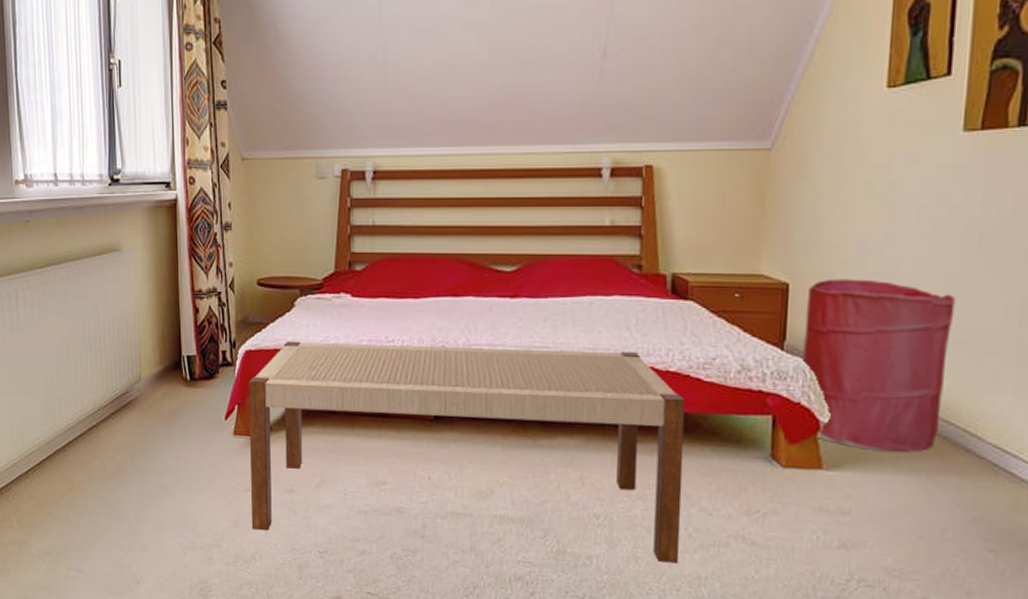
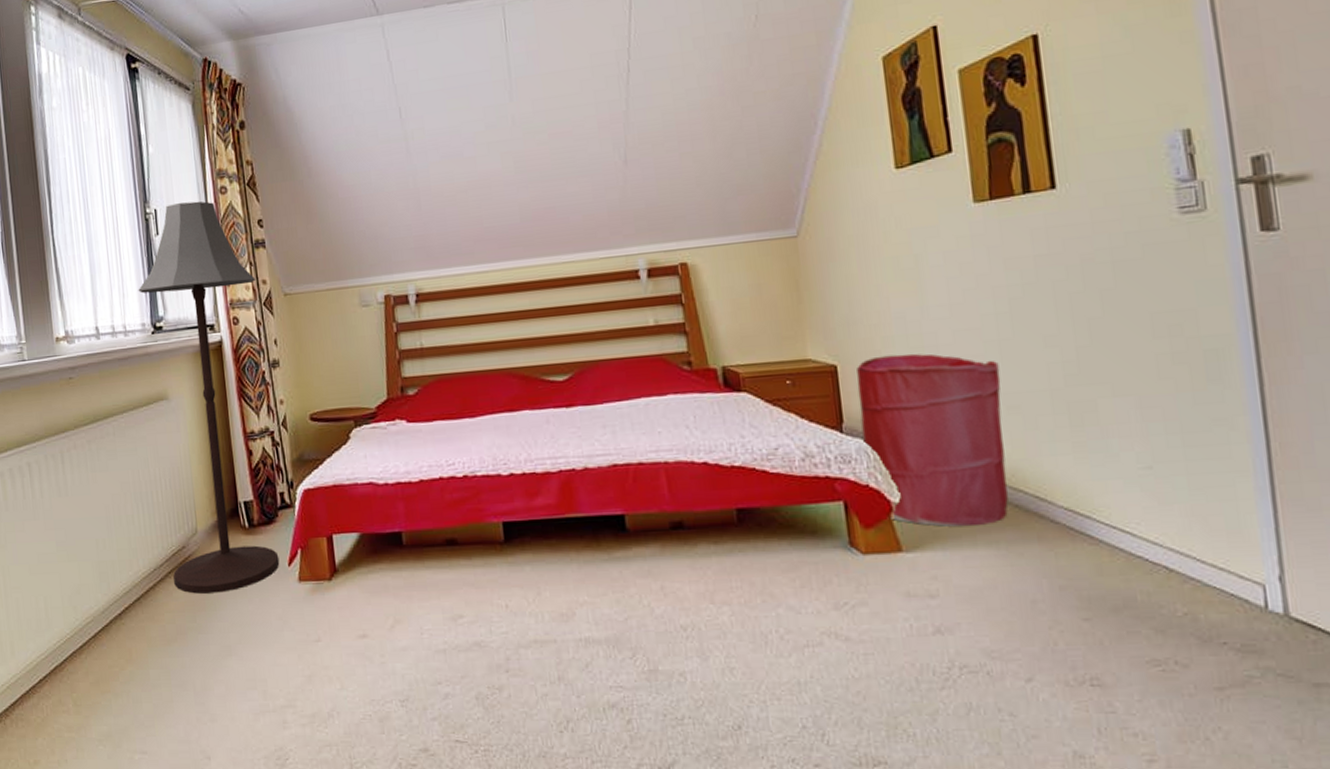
floor lamp: none [97,55,217,438] -> present [138,201,280,594]
bench: present [249,340,686,563] -> none [310,450,774,684]

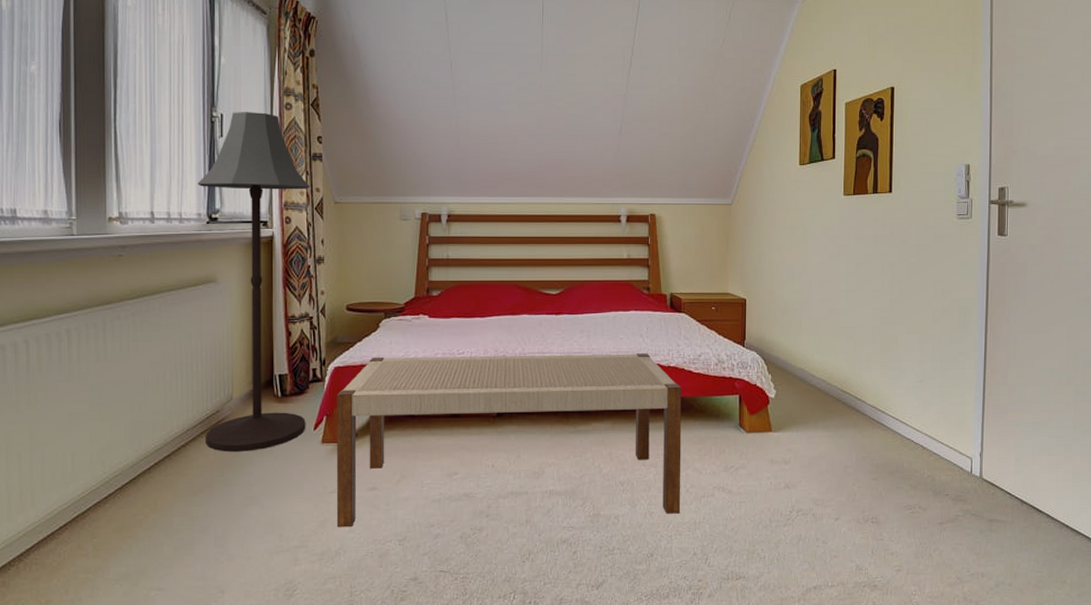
bench: none [310,450,774,684] -> present [336,353,682,528]
laundry hamper: present [857,353,1009,527] -> none [757,295,845,416]

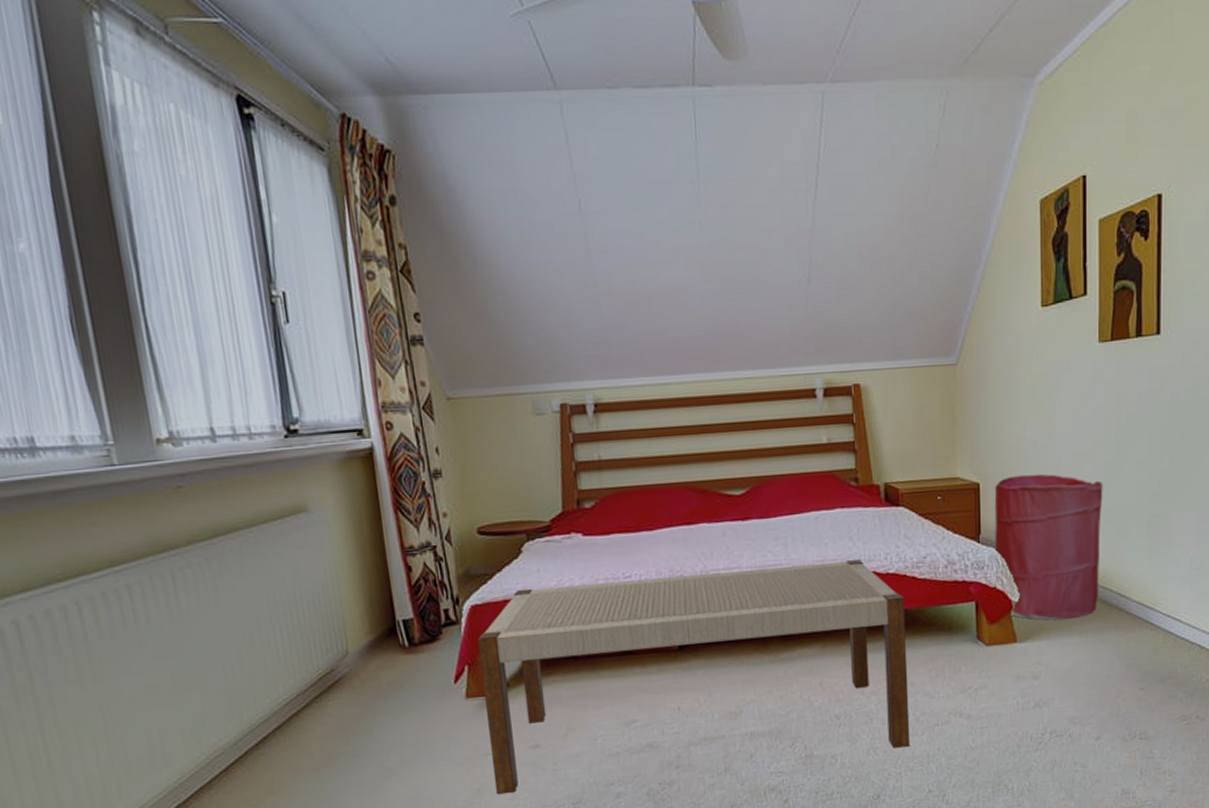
floor lamp: present [197,111,310,452] -> none [264,285,445,718]
laundry hamper: none [757,295,845,416] -> present [994,473,1103,620]

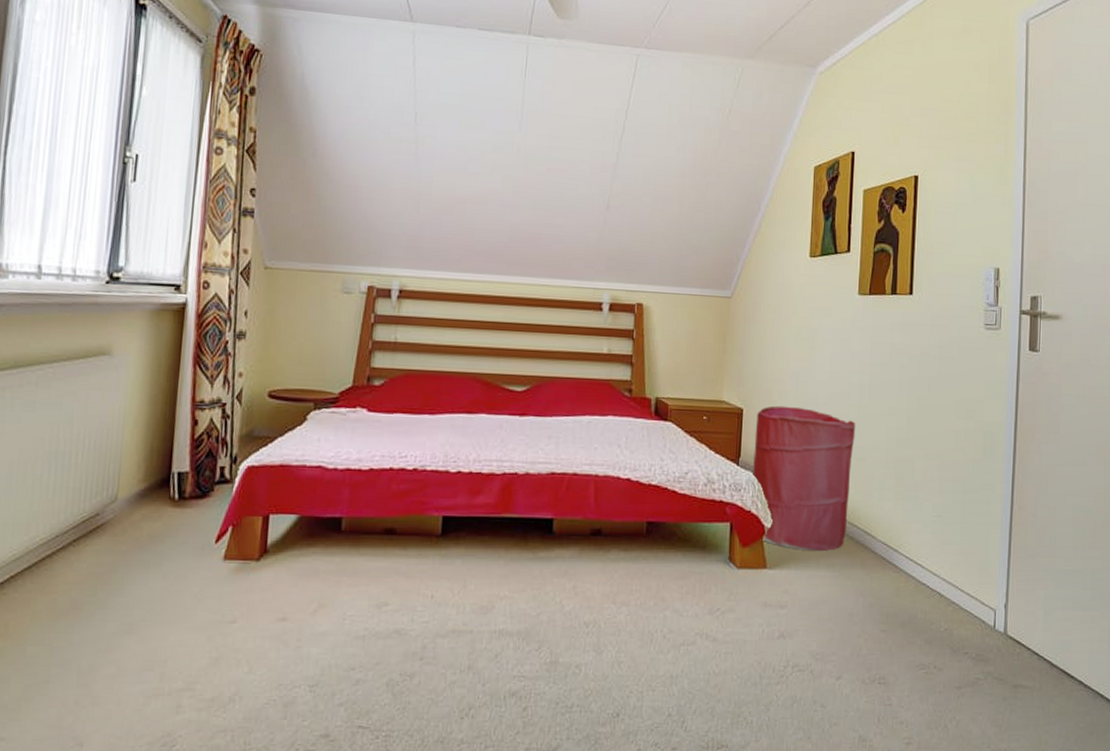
bench: present [478,559,909,795] -> none [233,456,664,667]

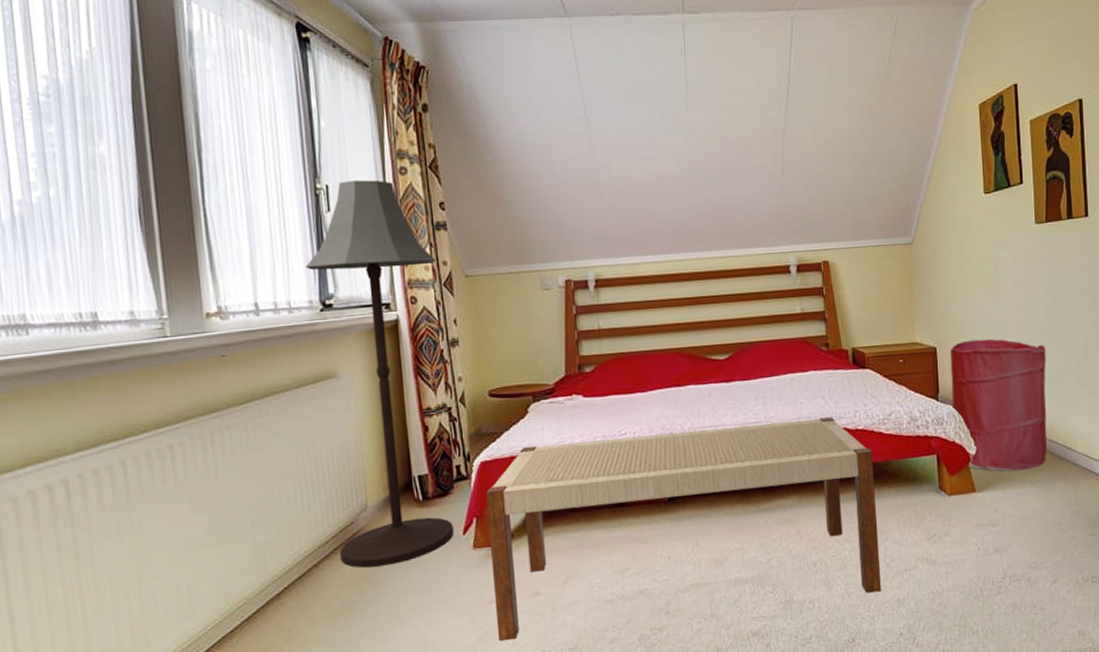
floor lamp: none [78,153,236,566] -> present [305,179,454,568]
bench: none [233,456,664,667] -> present [486,417,881,642]

